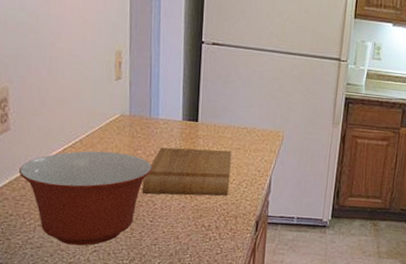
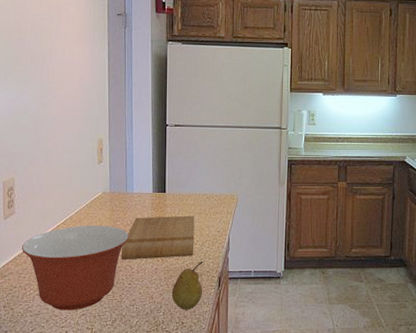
fruit: none [200,202,240,254] -> present [171,261,204,310]

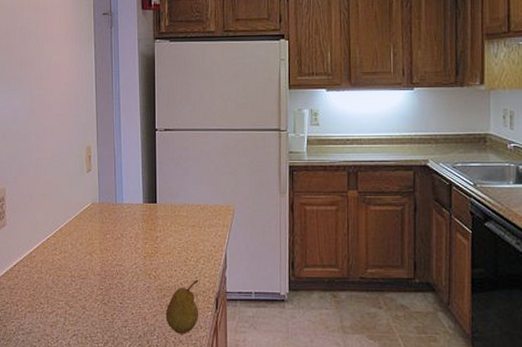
mixing bowl: present [21,225,130,311] -> none [13,238,120,330]
cutting board: present [121,215,195,260] -> none [112,228,188,277]

